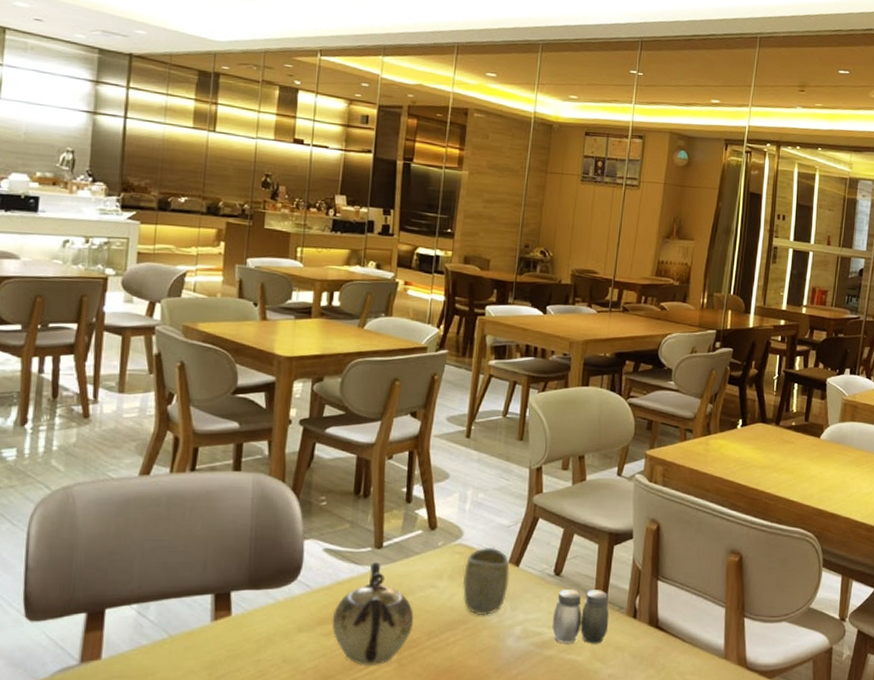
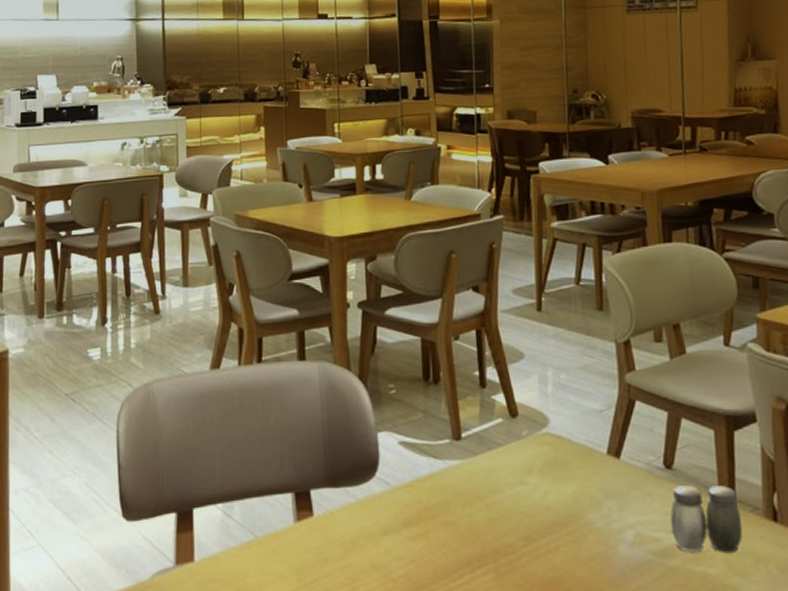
teapot: present [332,562,414,665] -> none [417,456,507,574]
cup: present [462,547,510,616] -> none [555,435,611,518]

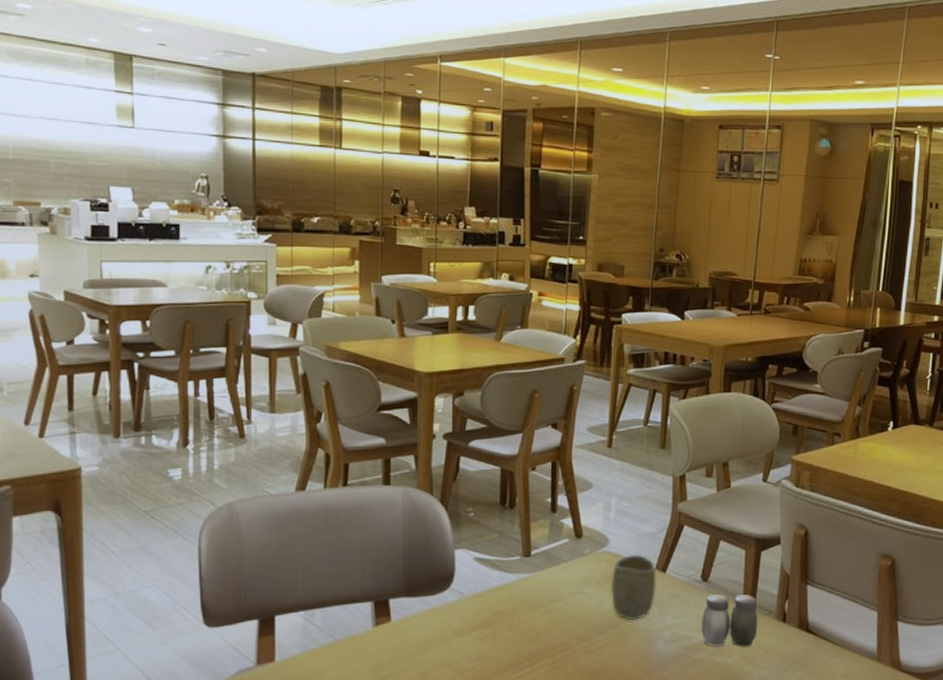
cup: none [555,435,611,518] -> present [610,554,657,621]

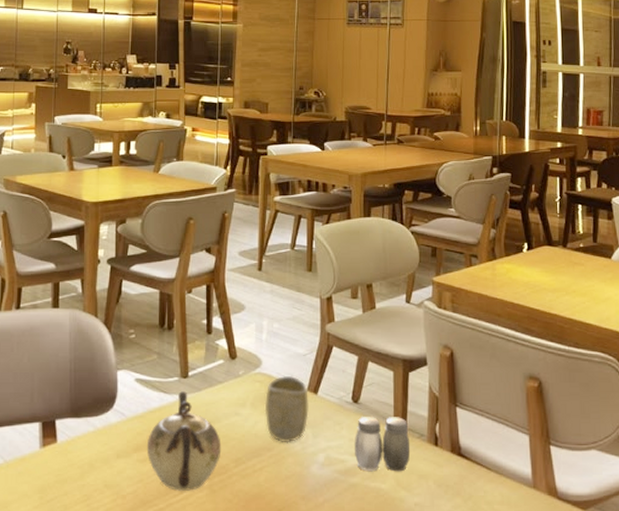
teapot: none [486,570,565,667] -> present [146,391,222,491]

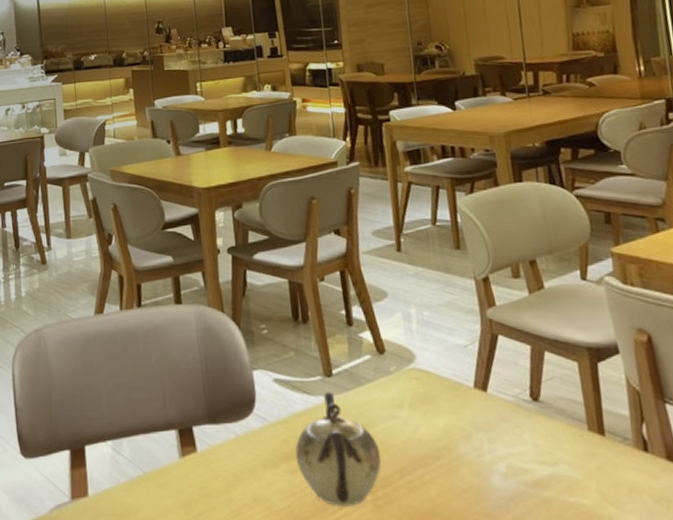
cup: present [264,375,309,443] -> none [424,370,481,450]
salt and pepper shaker: present [355,417,411,472] -> none [540,417,614,484]

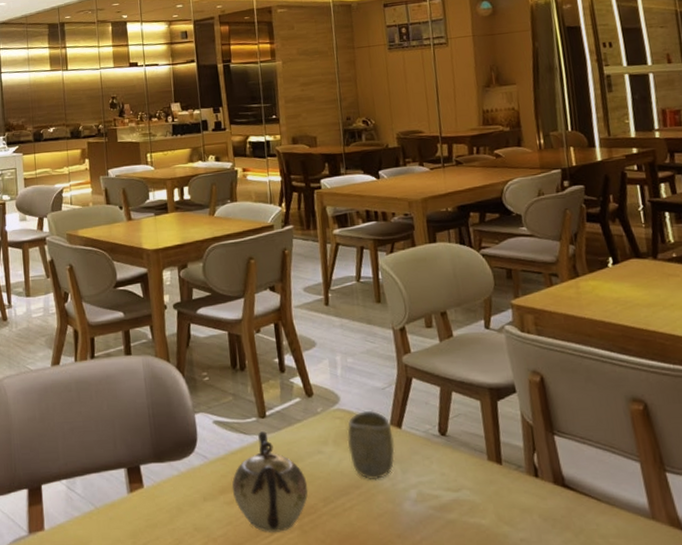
cup: none [424,370,481,450] -> present [347,410,395,480]

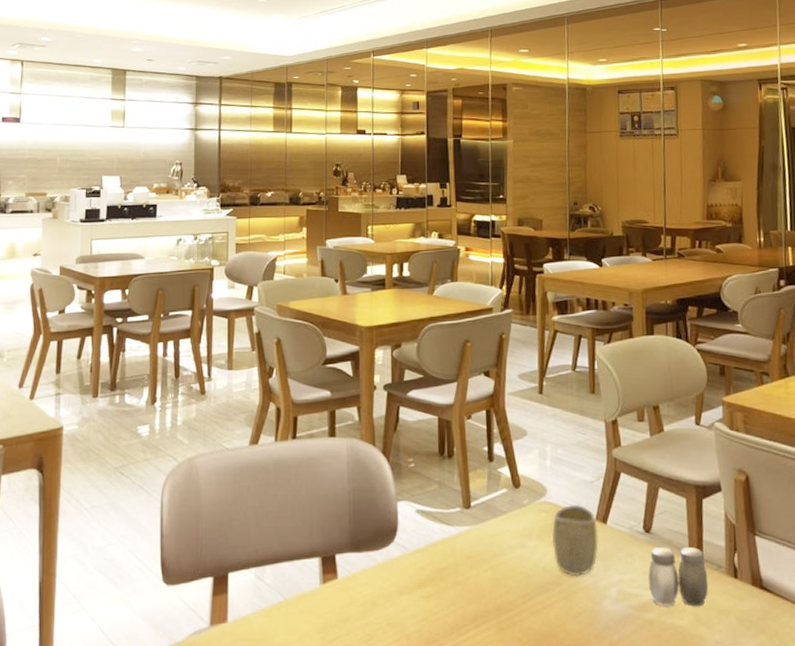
teapot: present [232,431,308,532] -> none [430,523,508,629]
salt and pepper shaker: none [446,448,509,507] -> present [648,547,709,607]

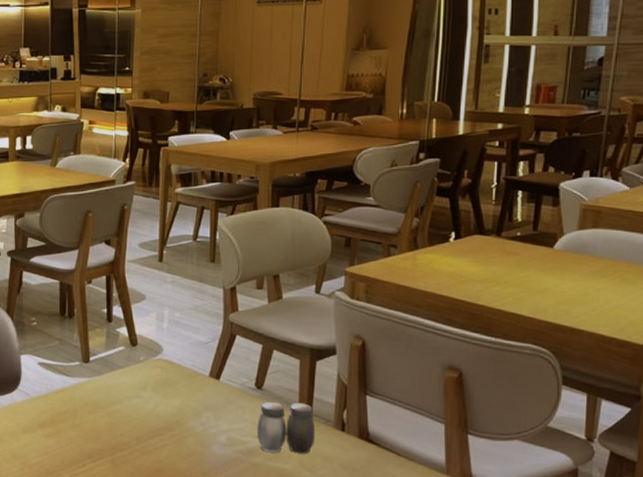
cup: present [551,504,599,577] -> none [165,361,210,425]

